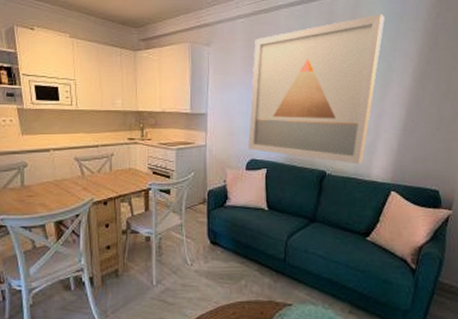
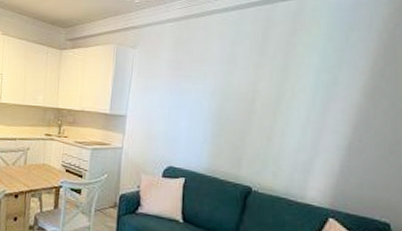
wall art: present [247,14,385,164] -> none [166,22,331,184]

